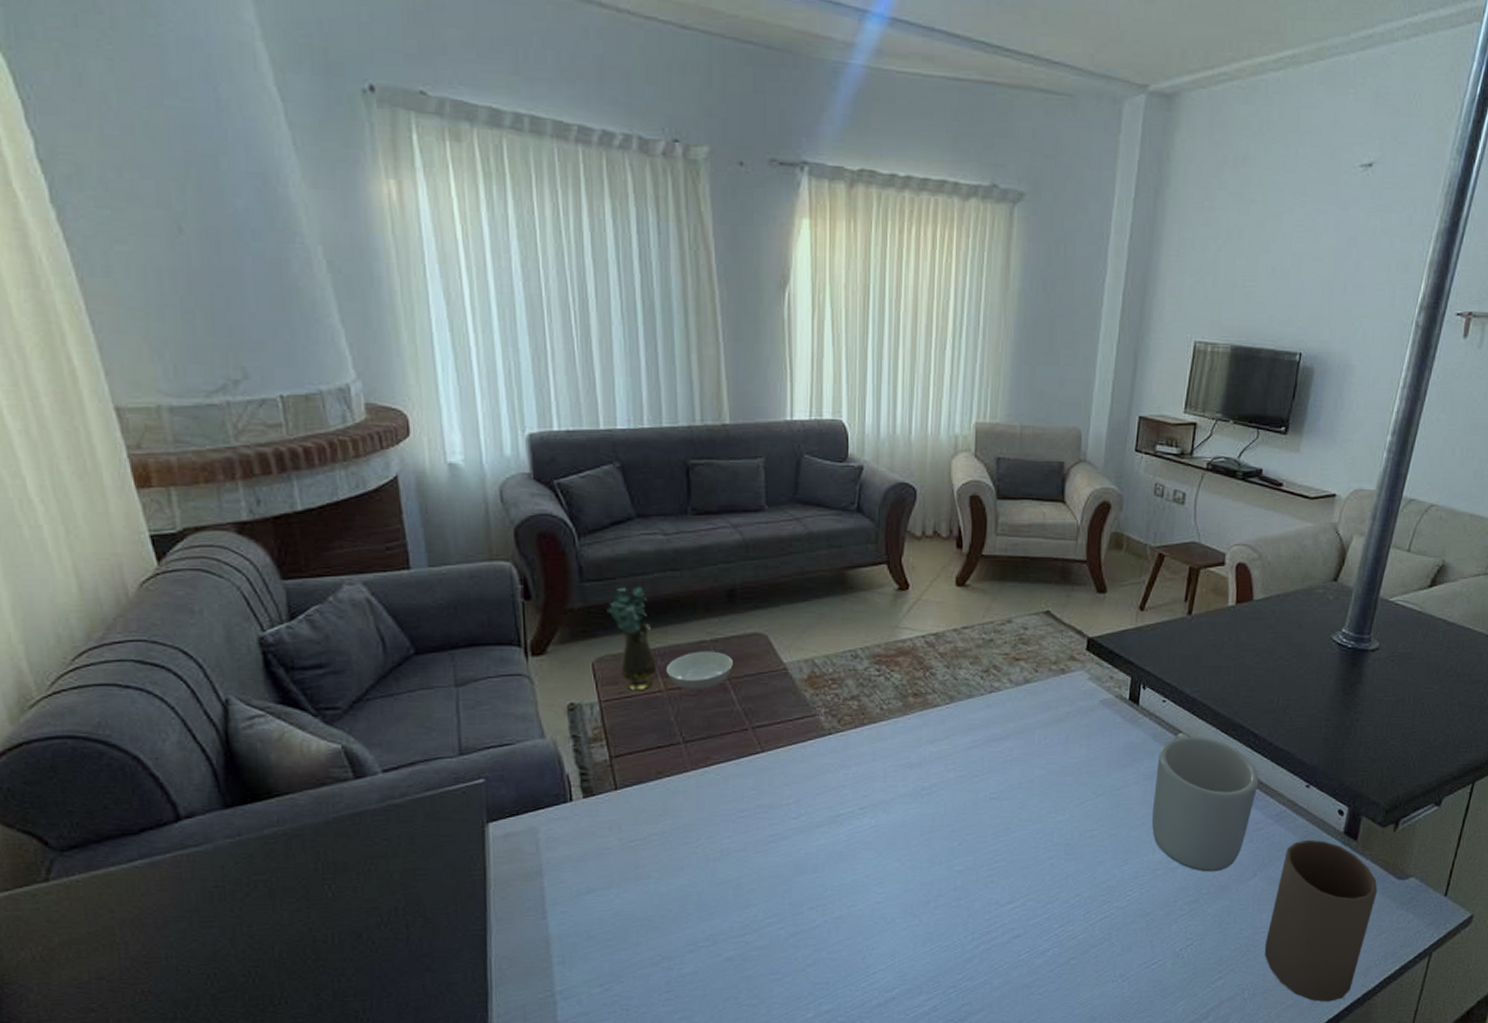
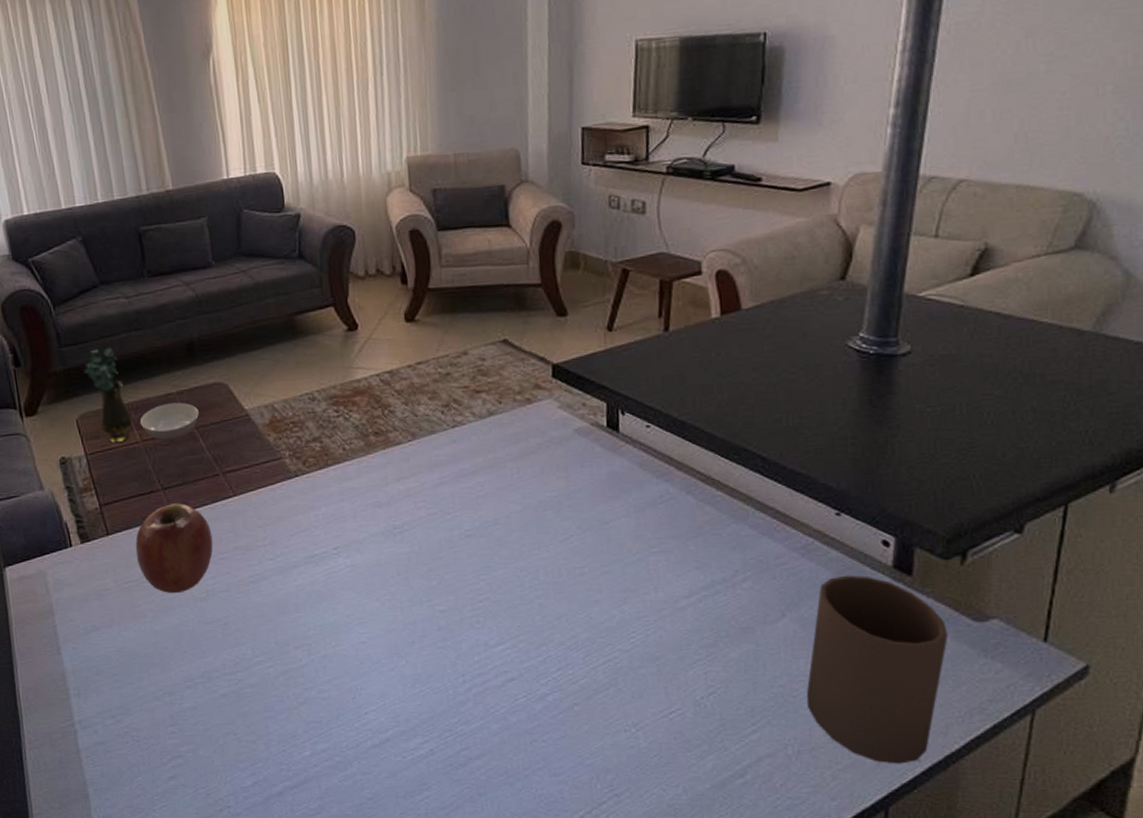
fruit: none [646,757,734,853] -> present [135,503,214,593]
mug: present [1151,732,1259,872] -> none [648,459,775,612]

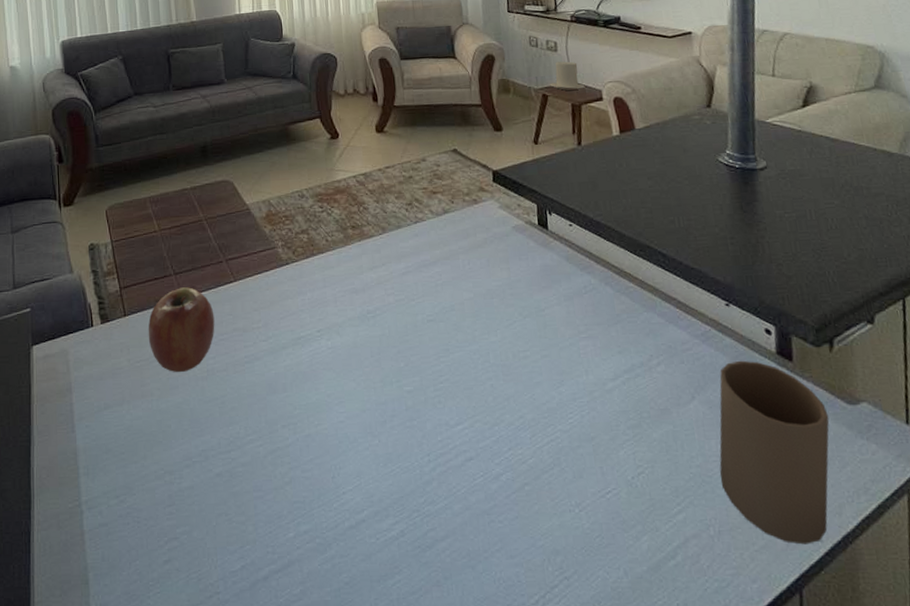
vase: present [83,344,133,443] -> none [115,145,153,232]
bowl: present [139,402,199,441] -> none [158,196,208,231]
candle: none [633,226,680,264] -> present [550,61,585,91]

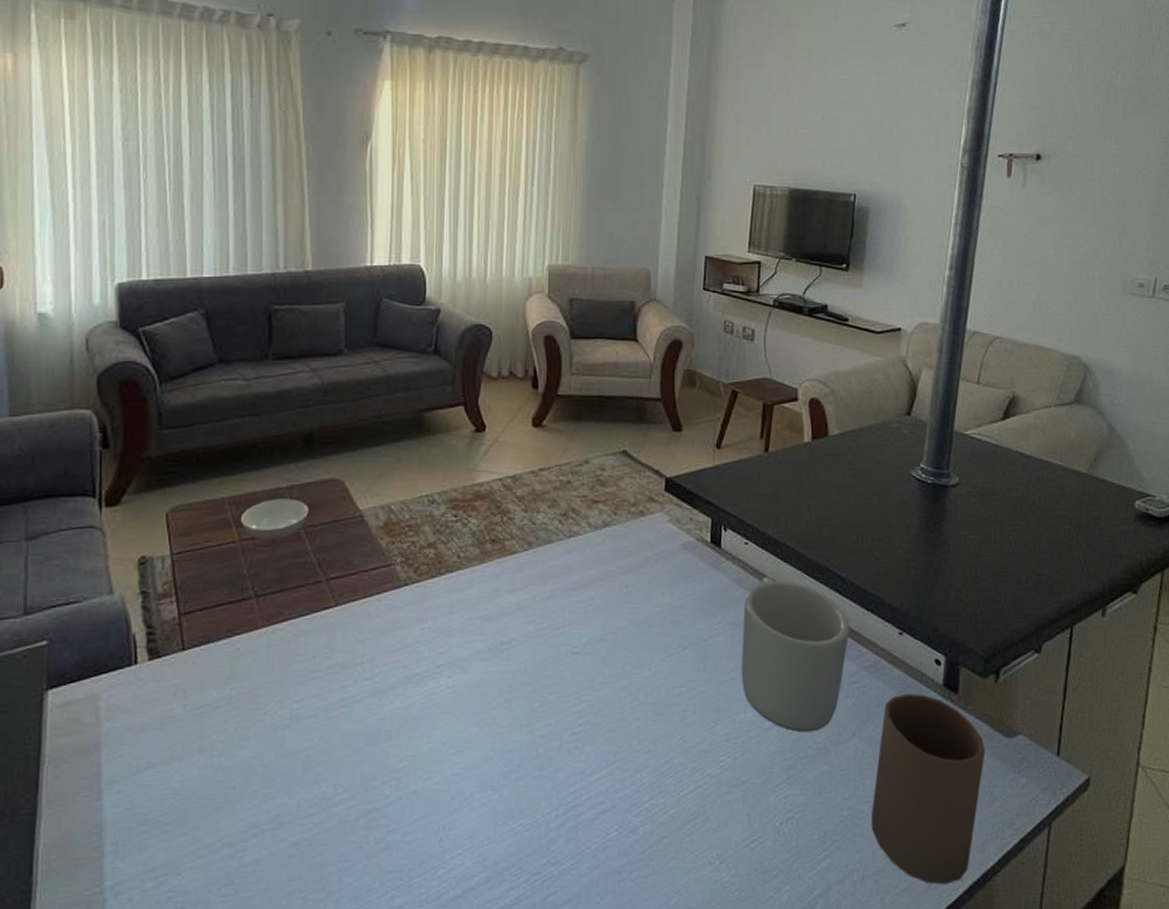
fruit: present [148,287,215,372] -> none [213,613,305,720]
bowl: none [158,196,208,231] -> present [240,498,308,541]
candle: present [550,61,585,91] -> none [742,353,780,388]
mug: none [574,254,677,394] -> present [741,576,850,733]

